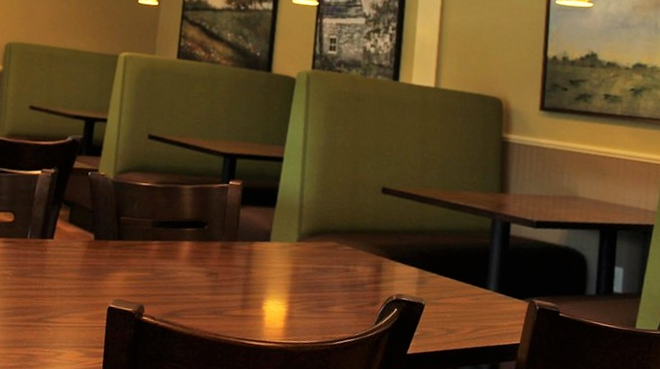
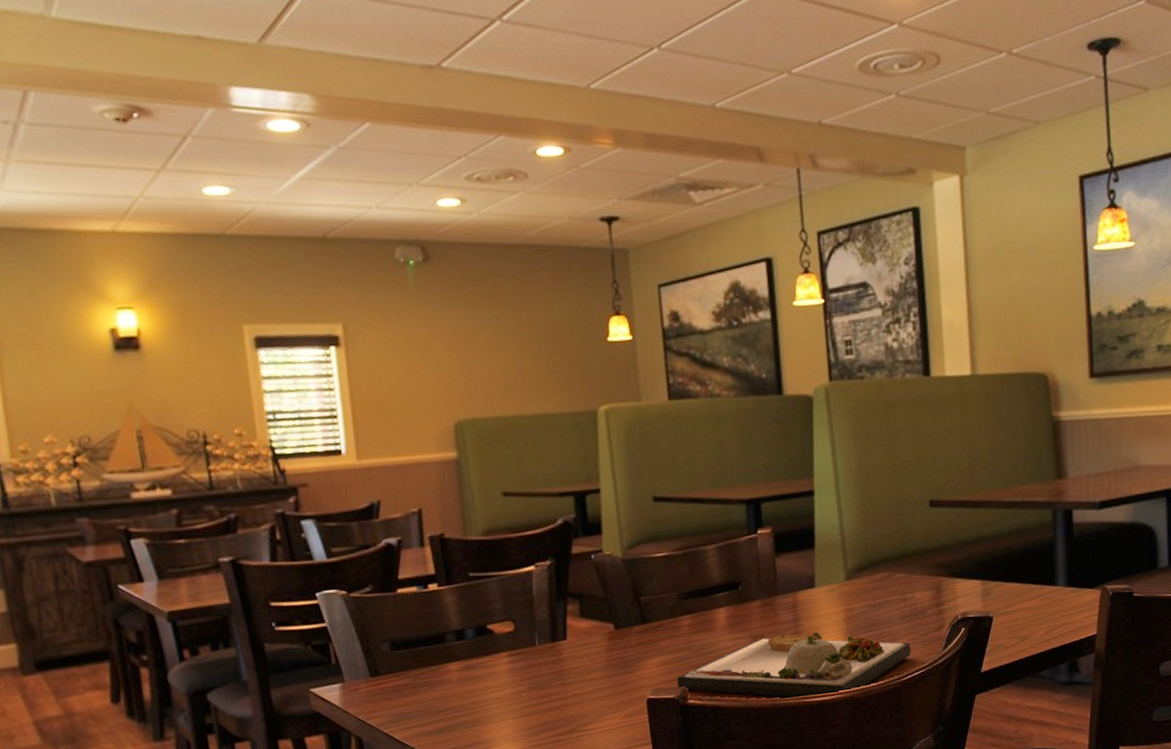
dinner plate: none [136,276,346,343] -> present [677,631,911,698]

